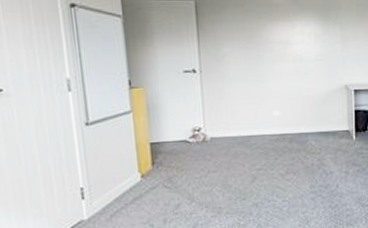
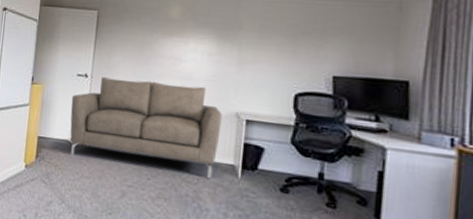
sofa: none [182,66,335,155] -> present [70,77,223,178]

